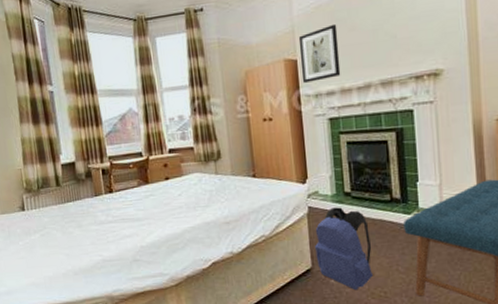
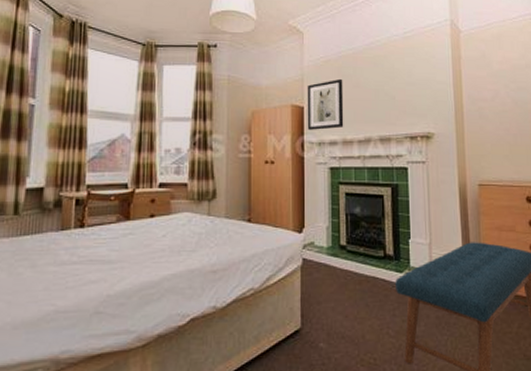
backpack: present [315,207,373,291] -> none [306,261,364,356]

